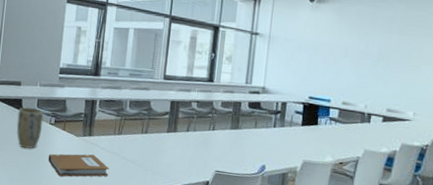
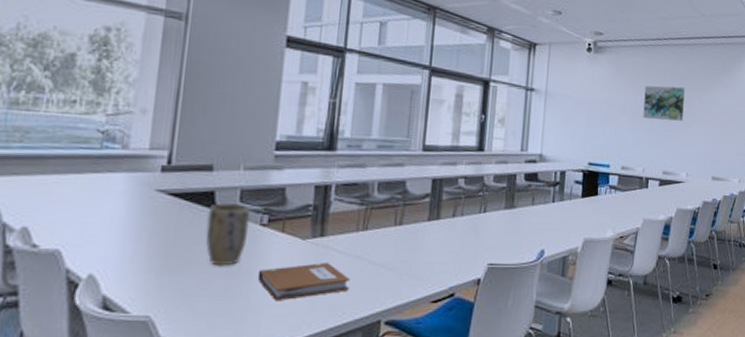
wall art: none [366,31,414,64] -> present [643,85,685,121]

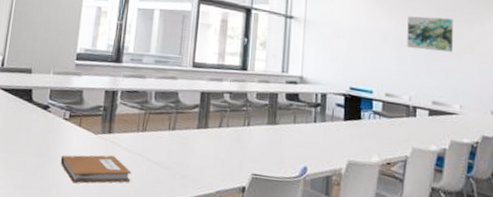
plant pot: present [205,202,251,266] -> none [24,98,57,149]

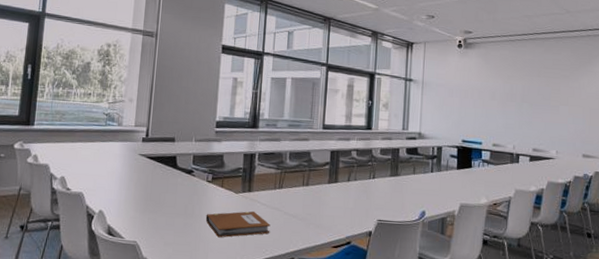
wall art: present [407,16,453,52] -> none [512,74,552,105]

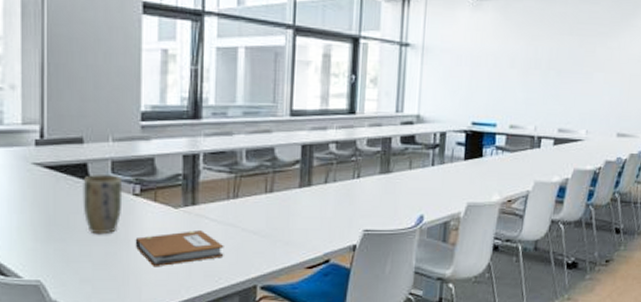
plant pot: none [171,164,200,210] -> present [83,173,123,235]

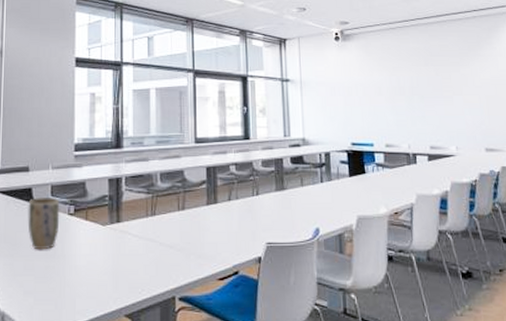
notebook: present [135,231,224,268] -> none [70,245,145,280]

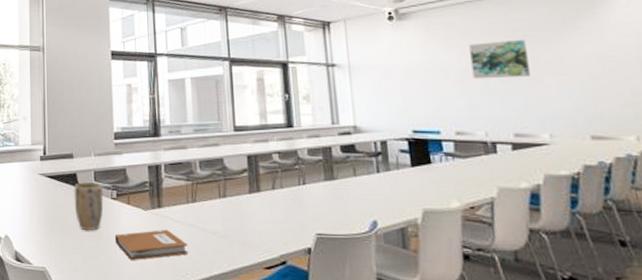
notebook: none [70,245,145,280] -> present [114,230,188,261]
wall art: none [398,63,443,97] -> present [469,39,530,79]

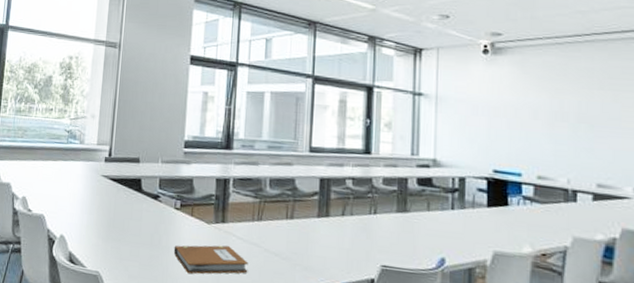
plant pot: present [74,181,104,231] -> none [135,187,167,239]
wall art: present [469,39,530,79] -> none [563,87,621,127]

